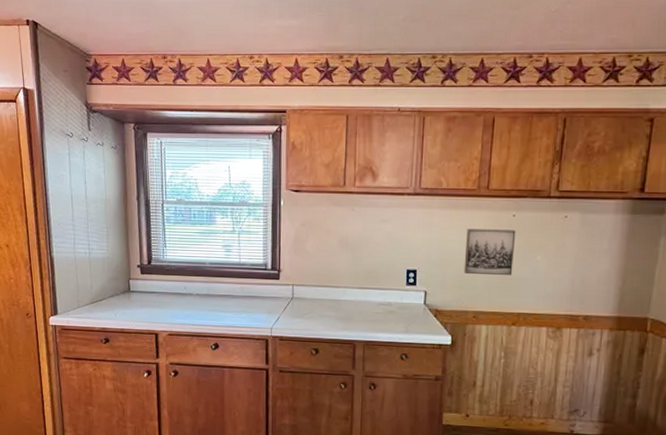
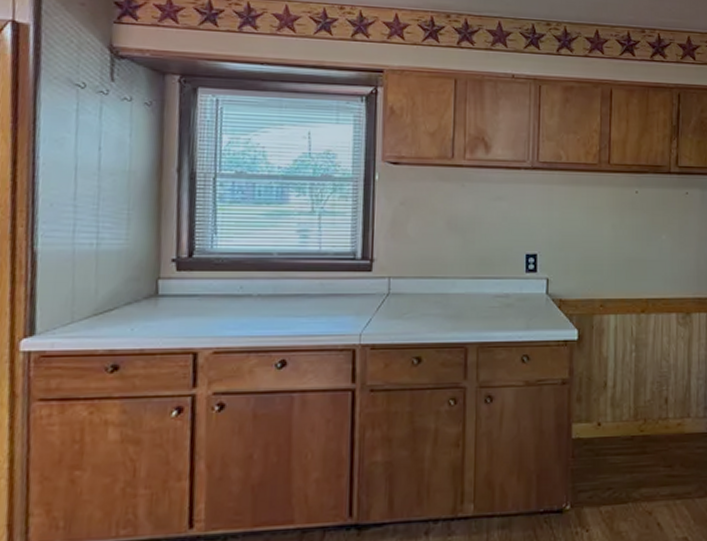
wall art: present [464,229,516,276] -> none [588,206,640,258]

